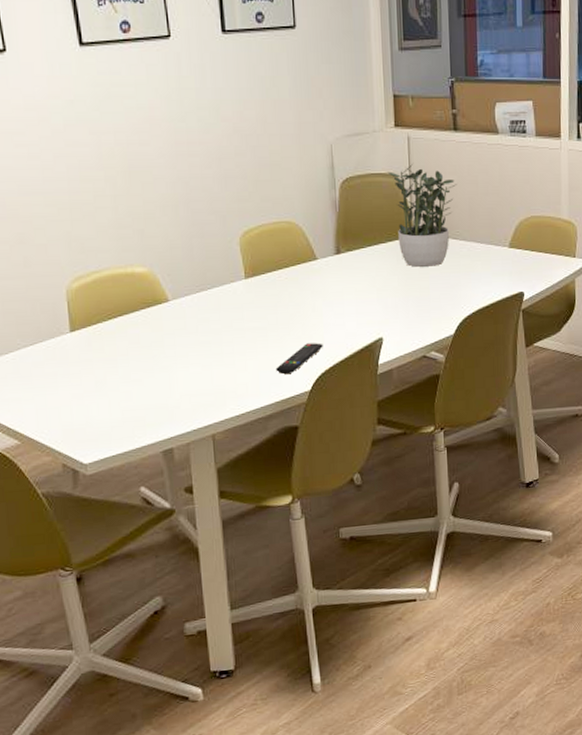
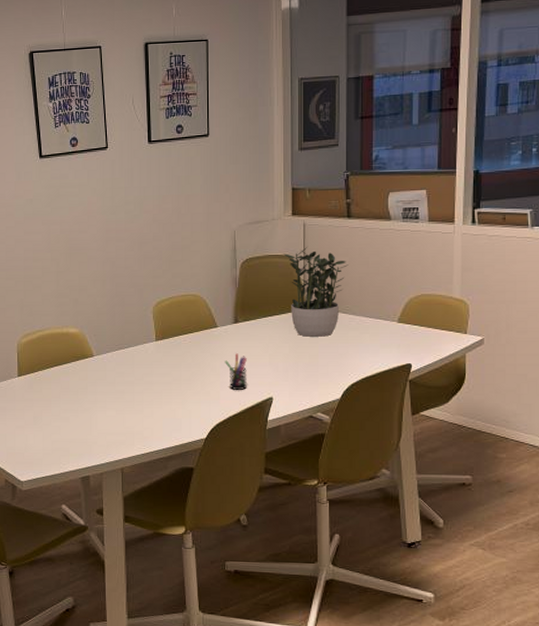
remote control: present [275,343,323,375] -> none [177,398,219,423]
pen holder: none [328,289,354,332] -> present [225,353,247,390]

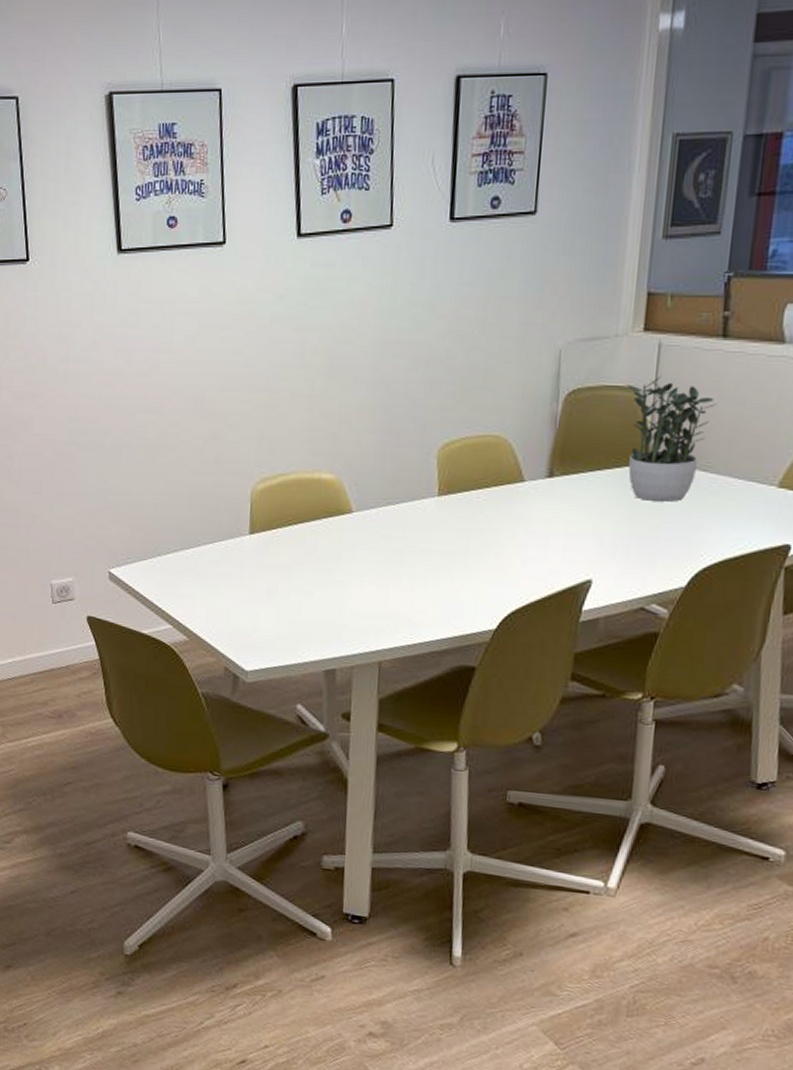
pen holder: present [225,353,247,390] -> none [530,518,561,568]

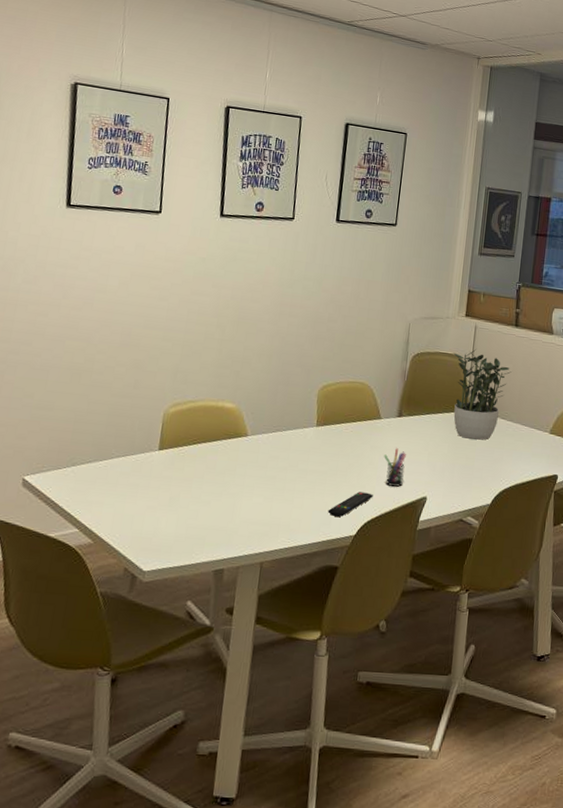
remote control: none [458,575,518,608] -> present [327,492,373,518]
pen holder: none [530,518,561,568] -> present [384,448,406,487]

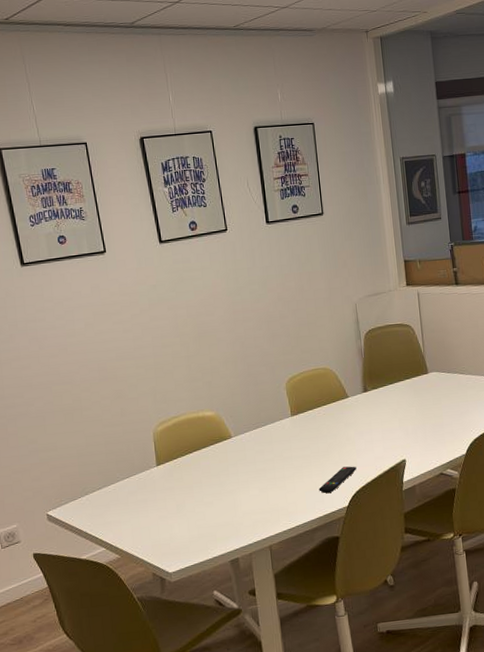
pen holder: present [384,448,406,487] -> none [358,421,381,456]
potted plant: present [453,349,512,440] -> none [402,315,461,399]

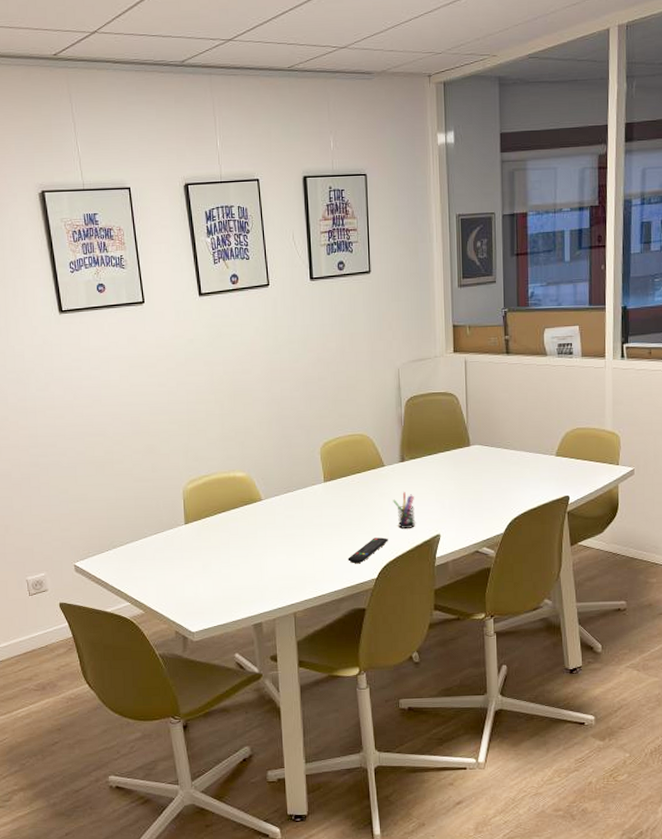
pen holder: none [358,421,381,456] -> present [393,492,415,528]

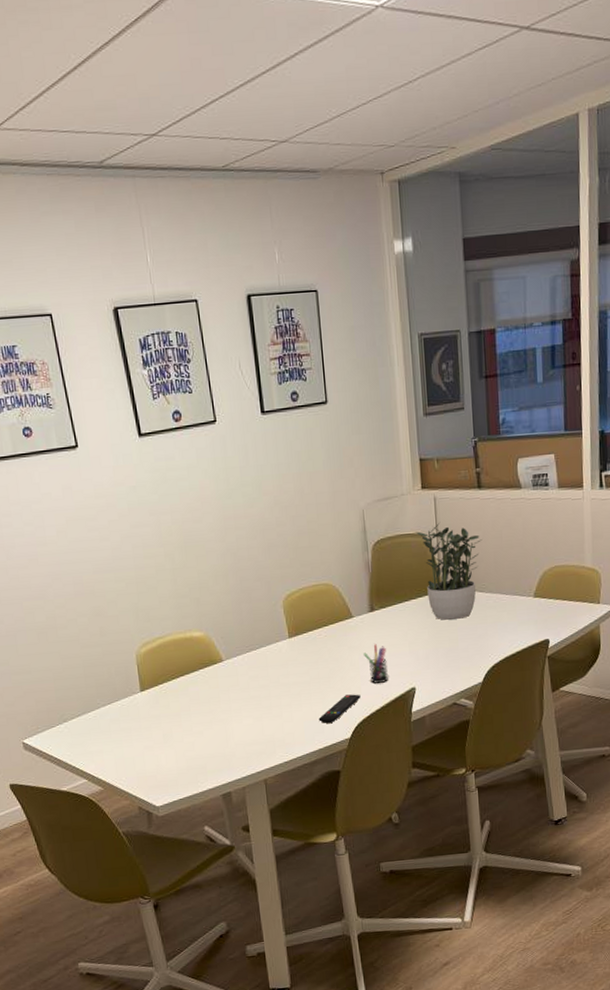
potted plant: none [446,384,509,473] -> present [416,523,482,620]

